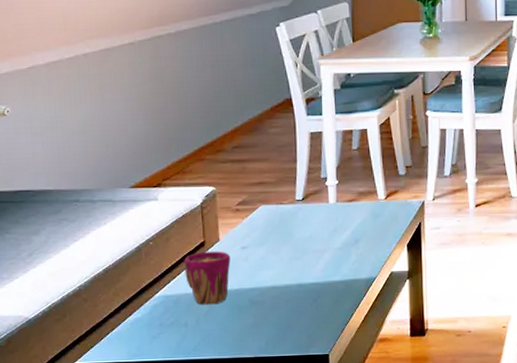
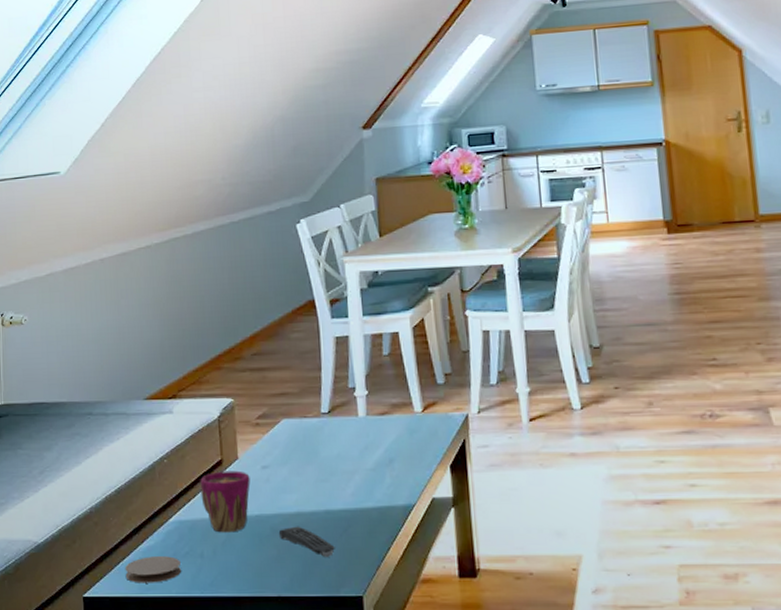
coaster: none [114,326,167,351] -> present [125,556,181,583]
remote control: none [257,297,306,323] -> present [279,526,335,557]

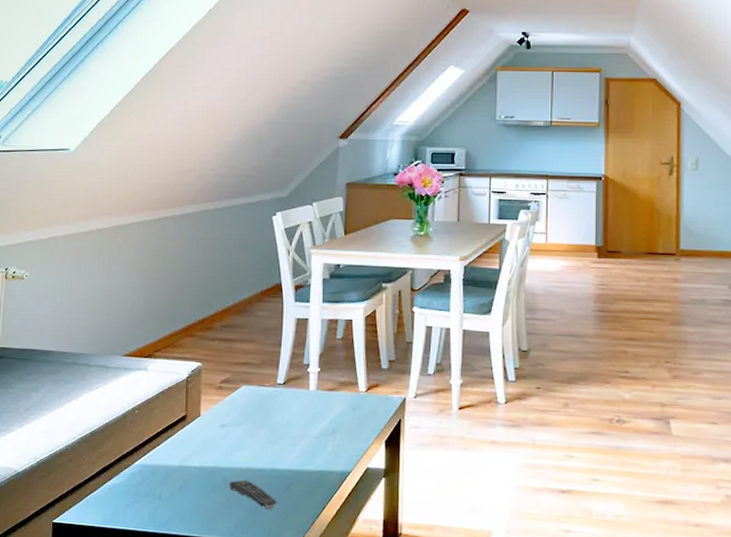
coaster: present [125,556,181,583] -> none [91,493,141,517]
cup: present [200,470,251,533] -> none [164,425,209,480]

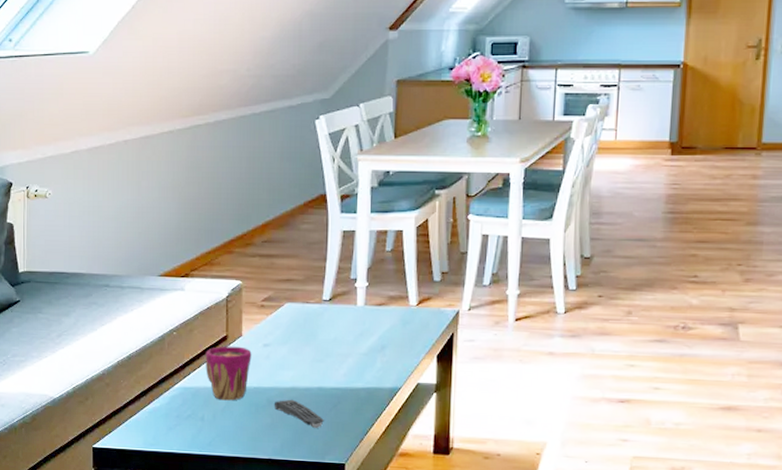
cup: none [164,425,209,480] -> present [205,346,252,401]

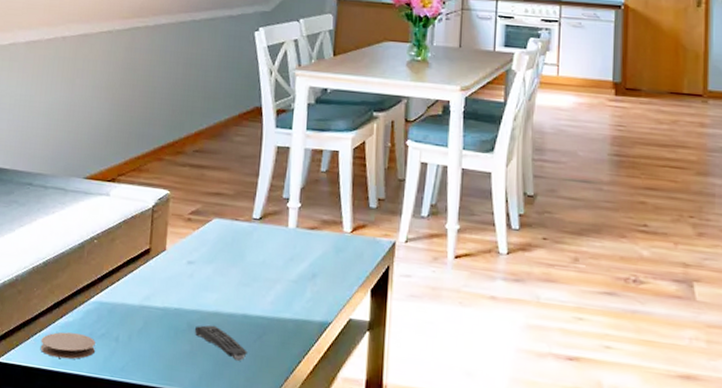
coaster: none [132,416,183,440] -> present [40,332,95,359]
cup: present [205,346,252,401] -> none [124,259,175,322]

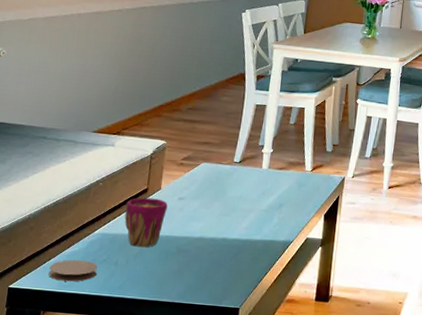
cup: none [124,259,175,322] -> present [124,197,168,248]
remote control: present [195,325,247,361] -> none [182,248,225,275]

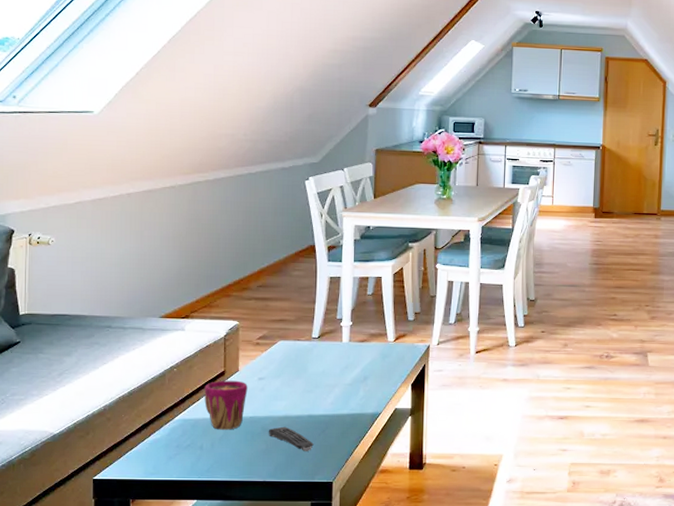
coaster: present [48,259,98,282] -> none [132,447,182,469]
remote control: none [182,248,225,275] -> present [269,426,314,451]

